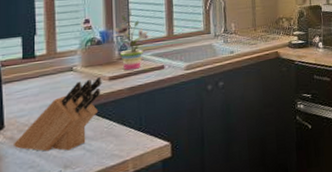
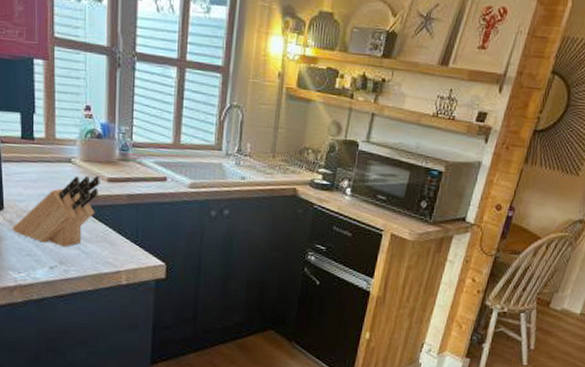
potted plant: present [112,9,153,70] -> none [114,103,157,176]

